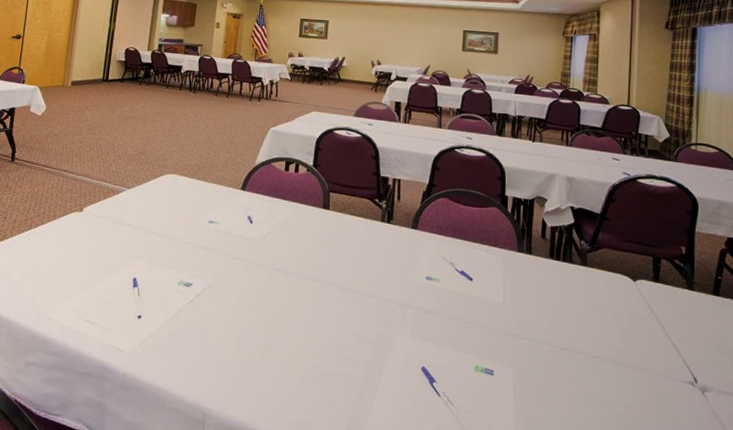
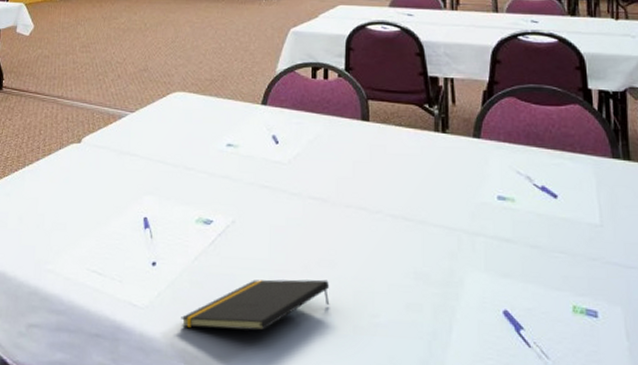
notepad: none [159,334,285,376] -> present [181,279,330,331]

